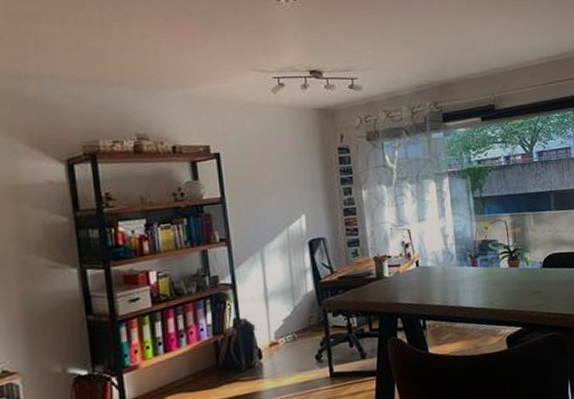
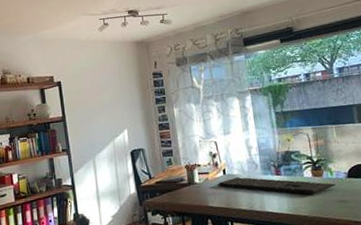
keyboard: none [408,269,531,287] -> present [216,177,336,195]

